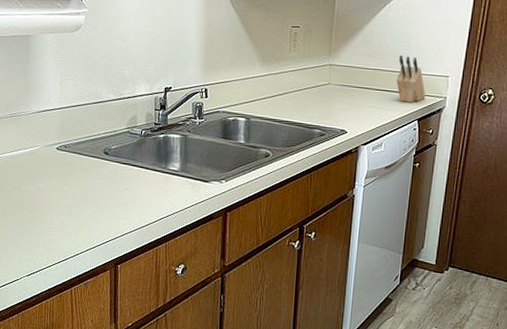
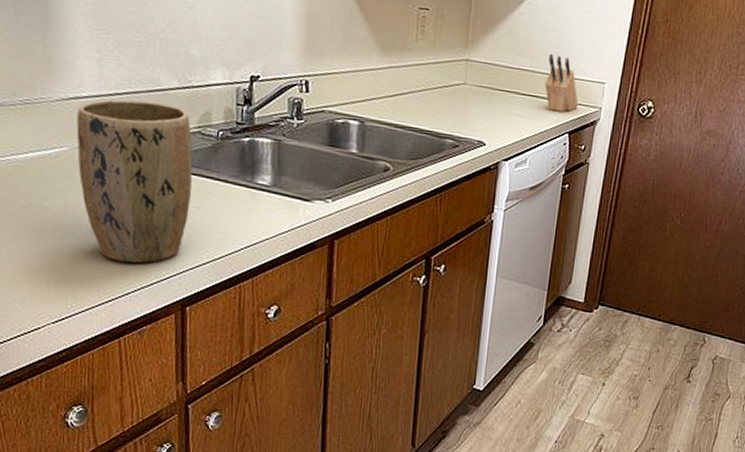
plant pot: none [45,110,124,232] -> present [76,99,193,264]

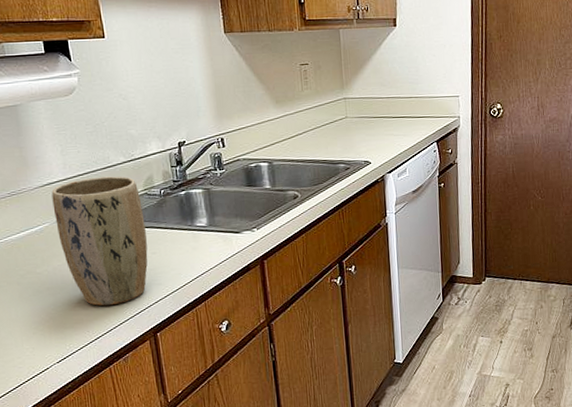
knife block: present [545,53,579,112] -> none [410,80,441,126]

